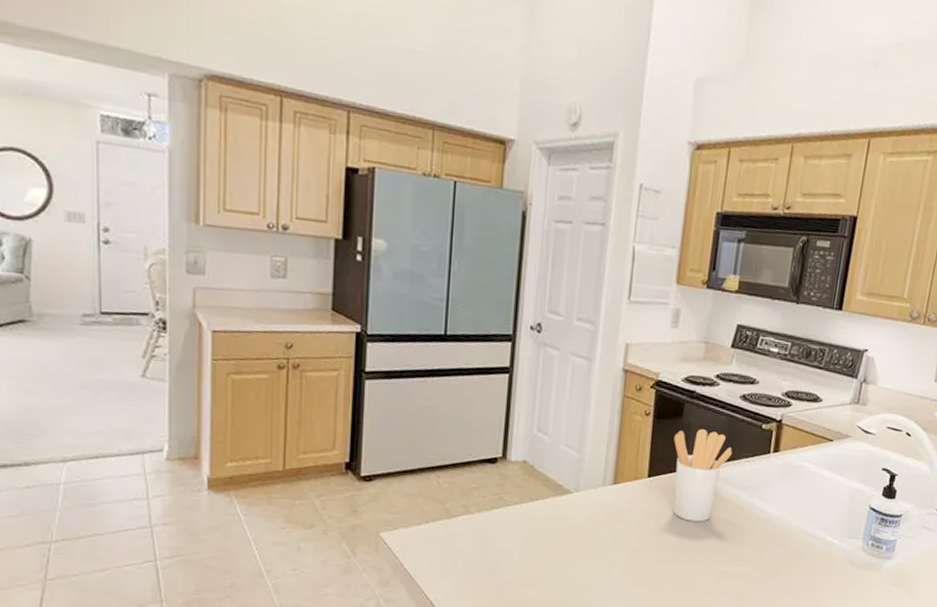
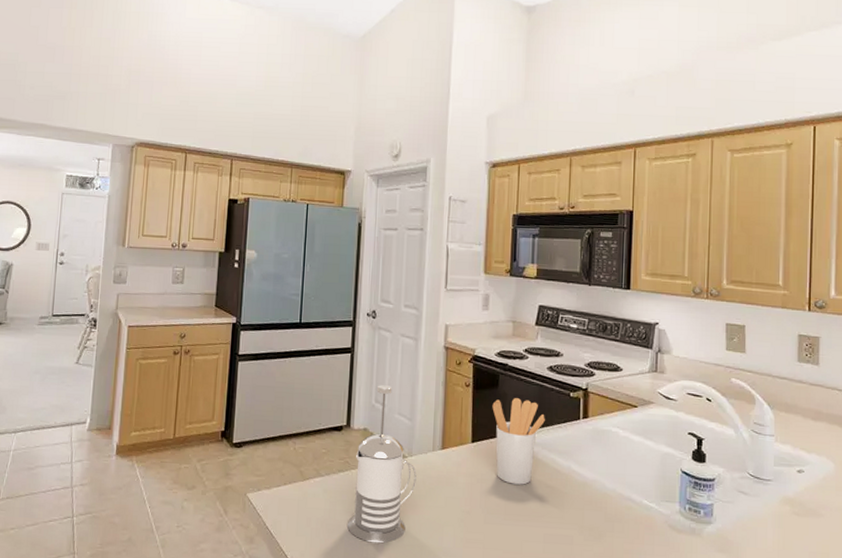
french press: none [501,410,583,584] -> present [347,384,417,544]

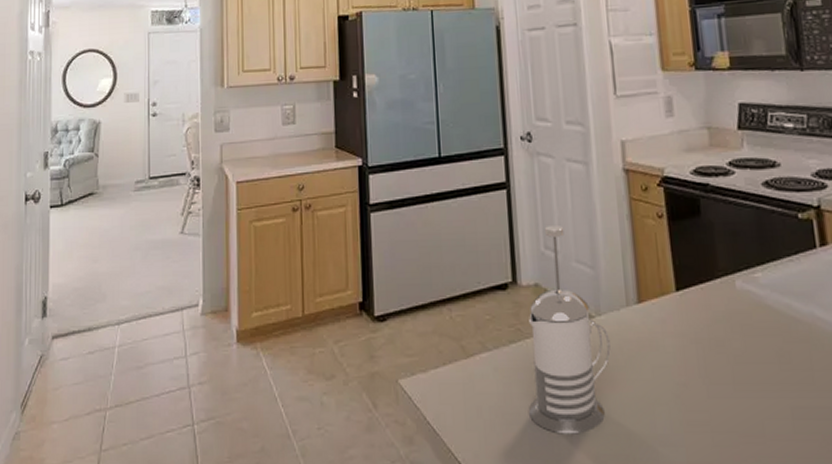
utensil holder: present [492,398,545,485] -> none [696,227,769,342]

